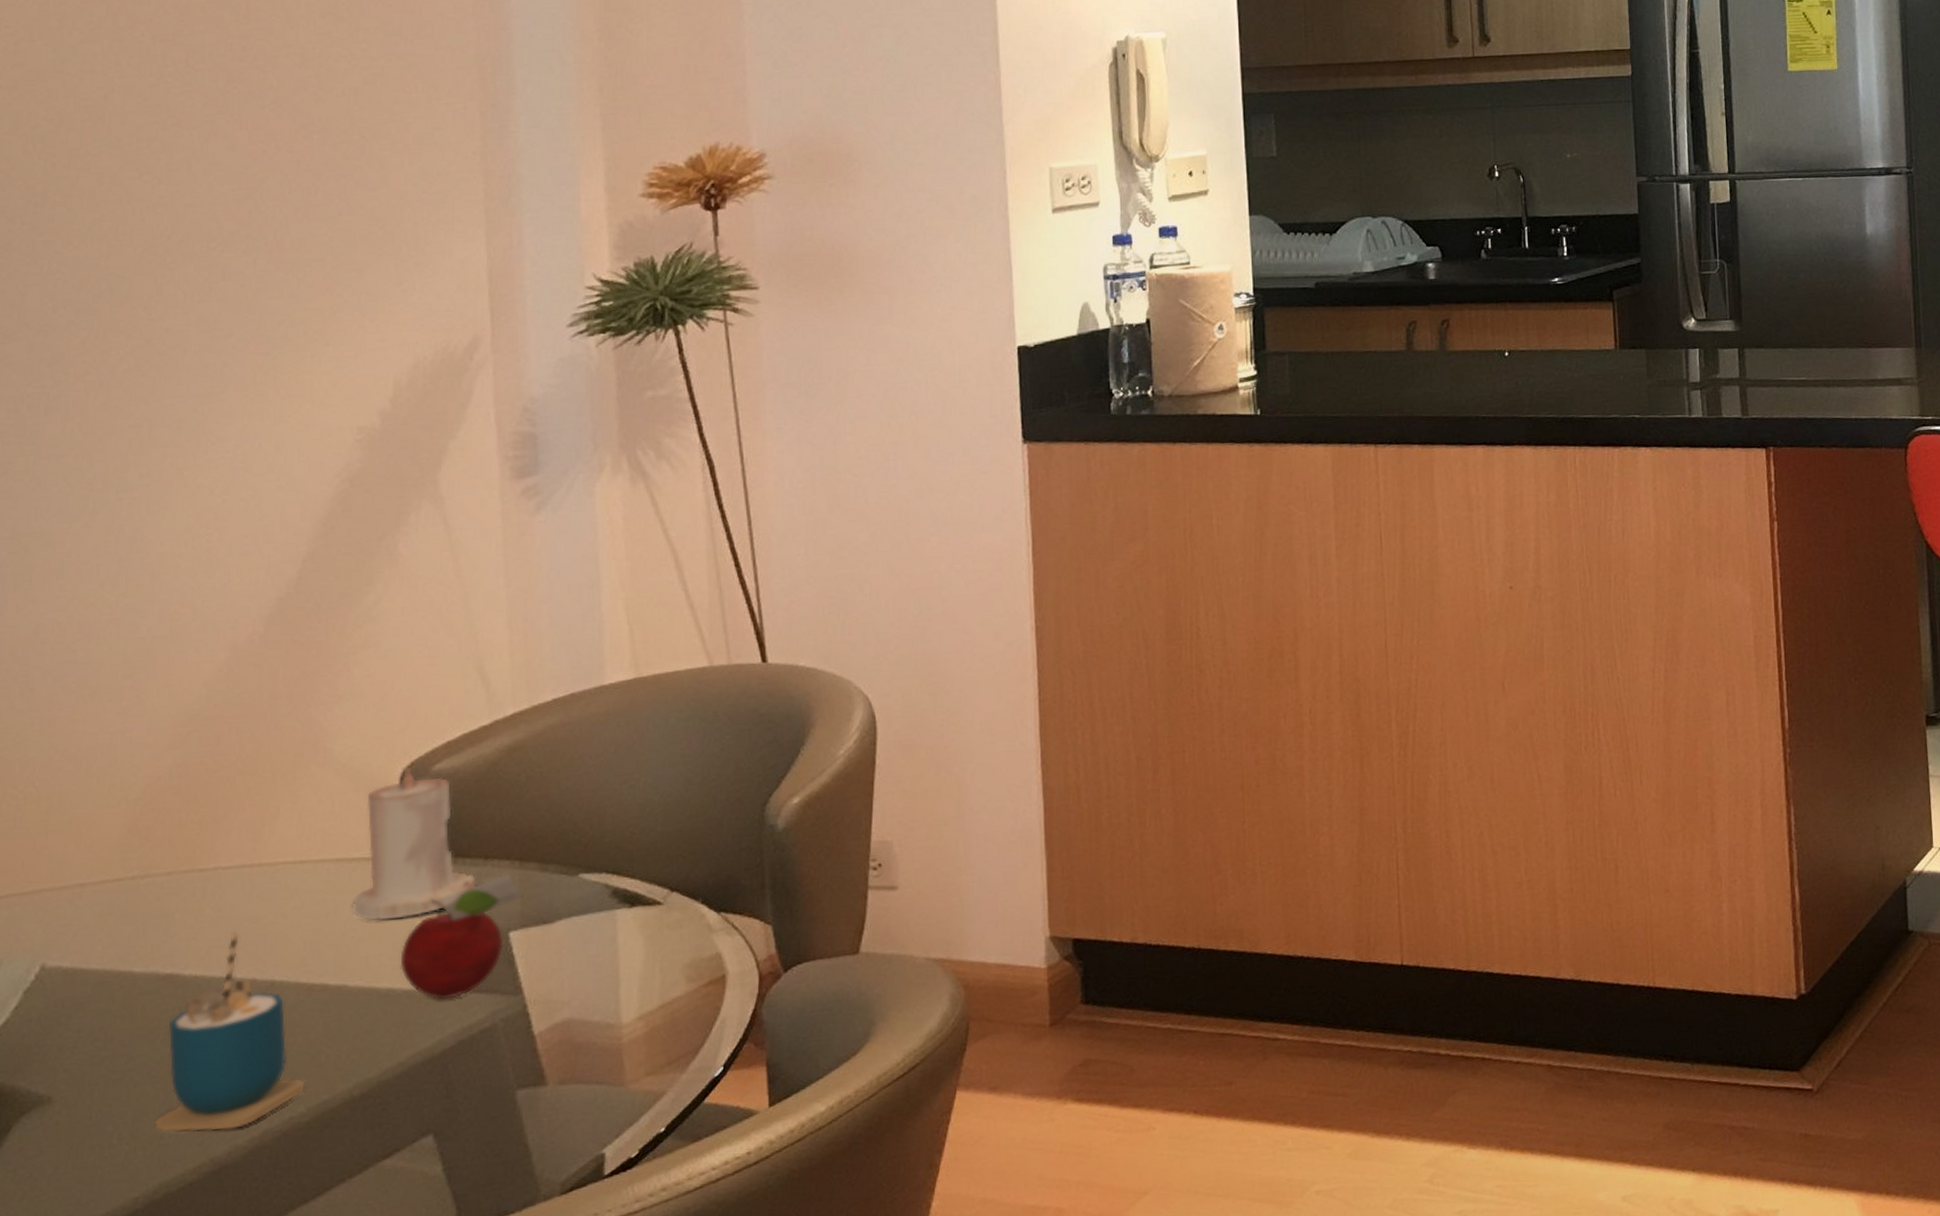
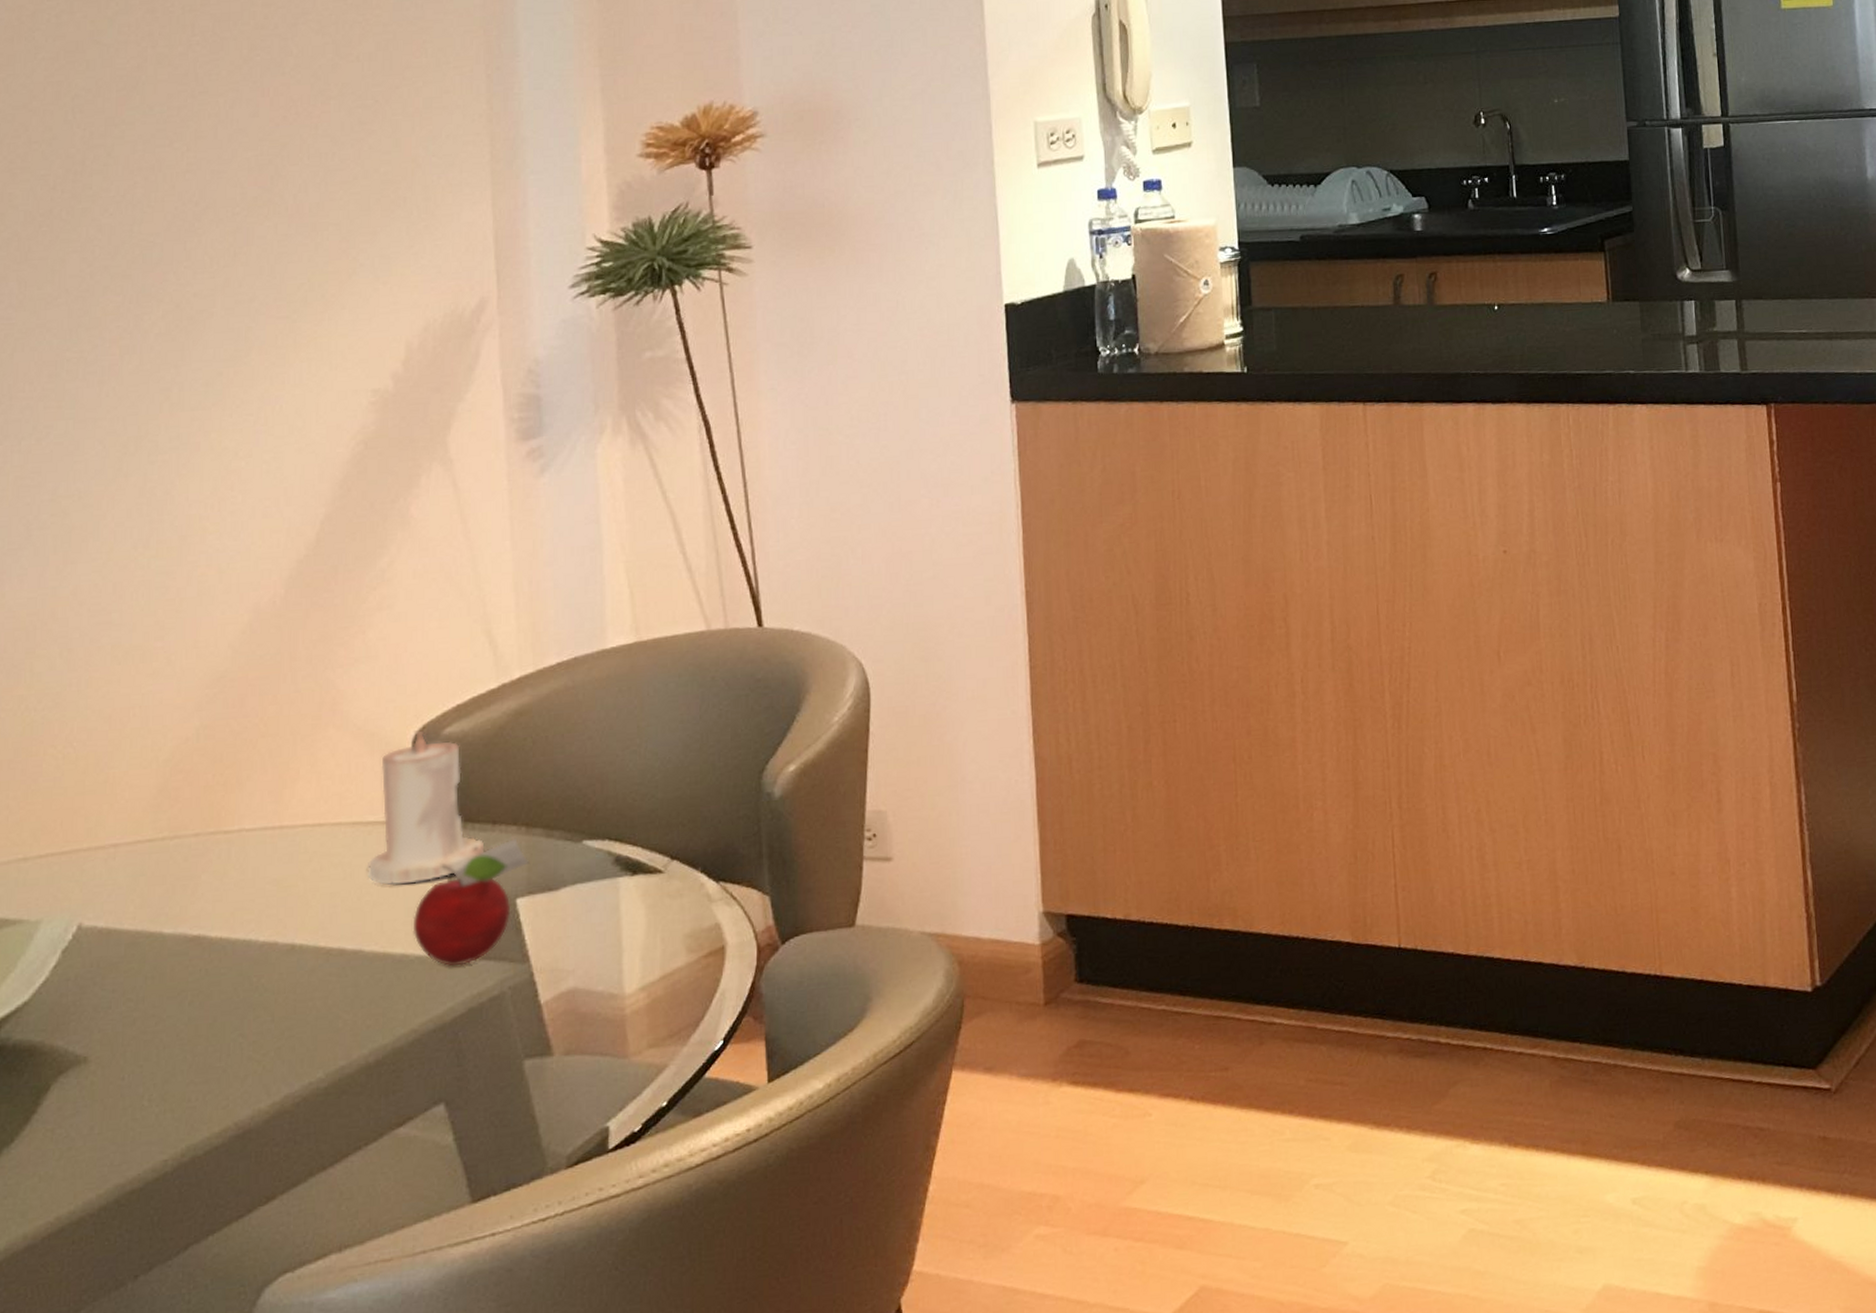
cup: present [154,932,306,1133] -> none [182,895,324,1095]

